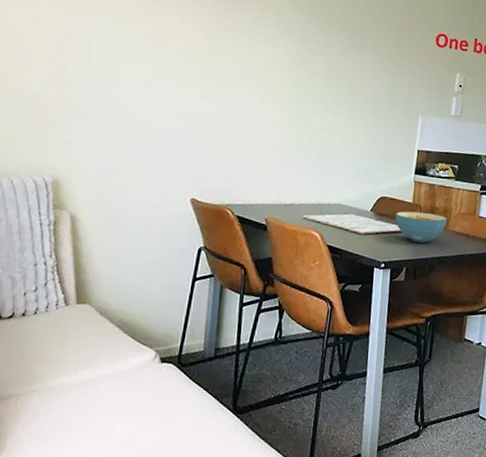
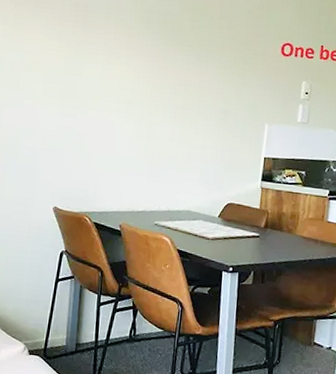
cereal bowl: present [395,211,448,243] -> none [242,217,295,248]

